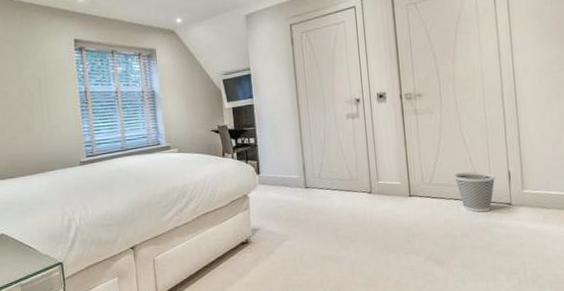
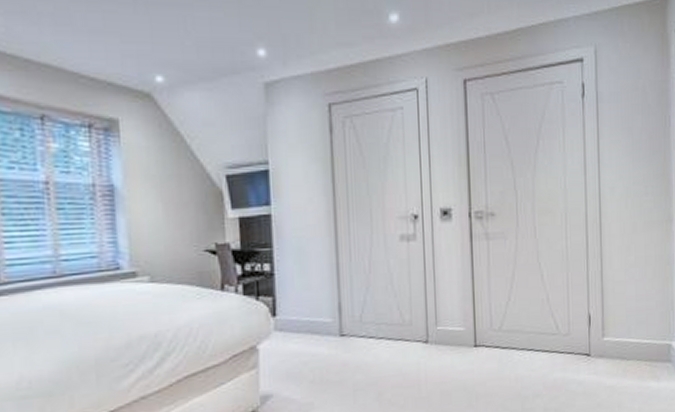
wastebasket: present [454,171,496,213] -> none [528,314,575,366]

